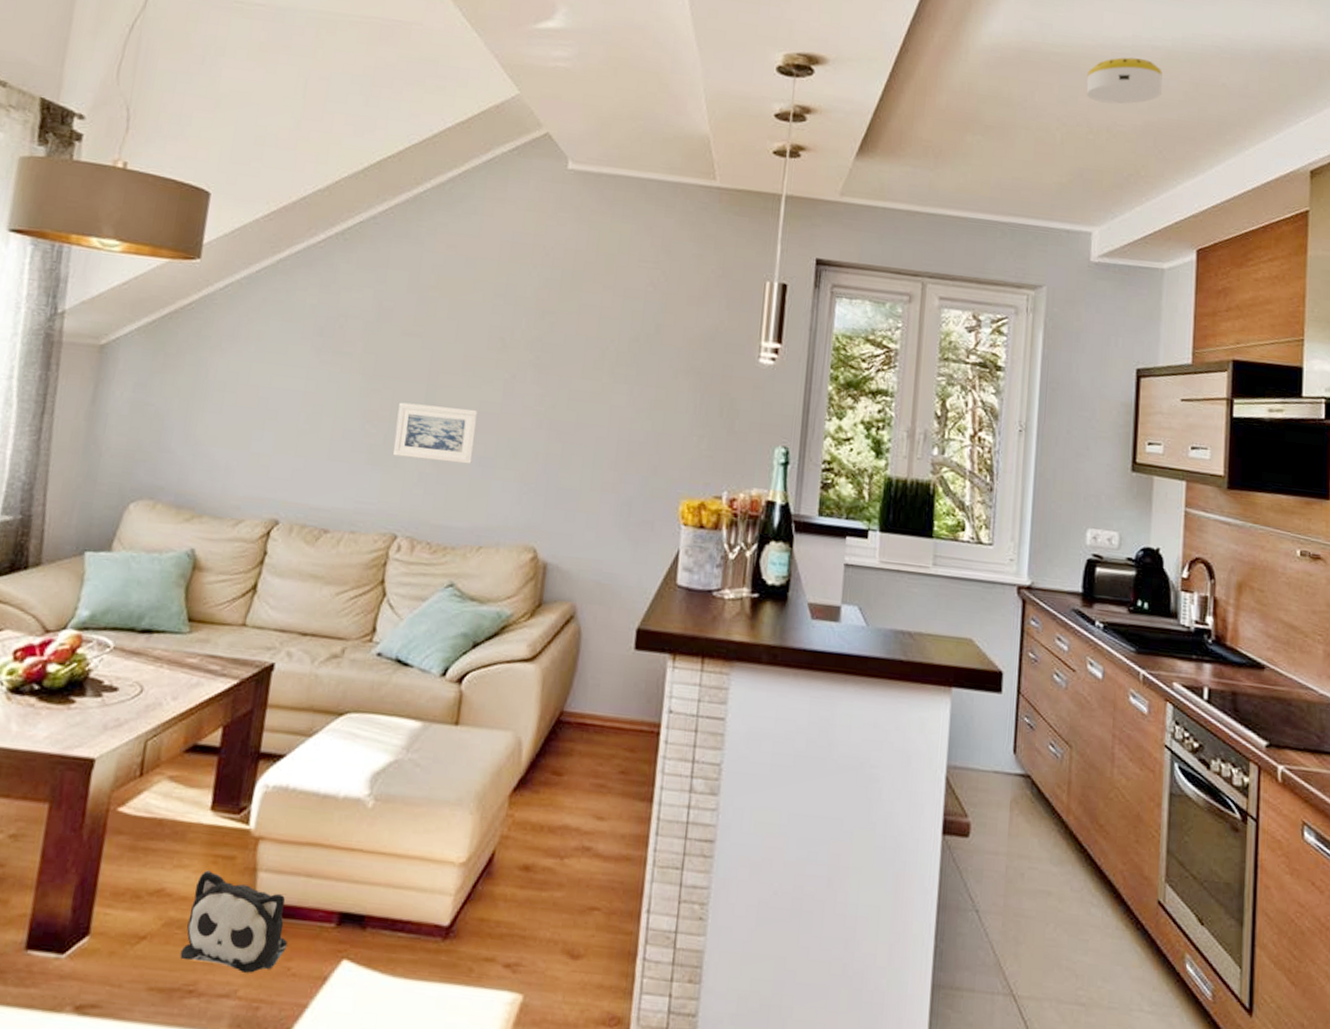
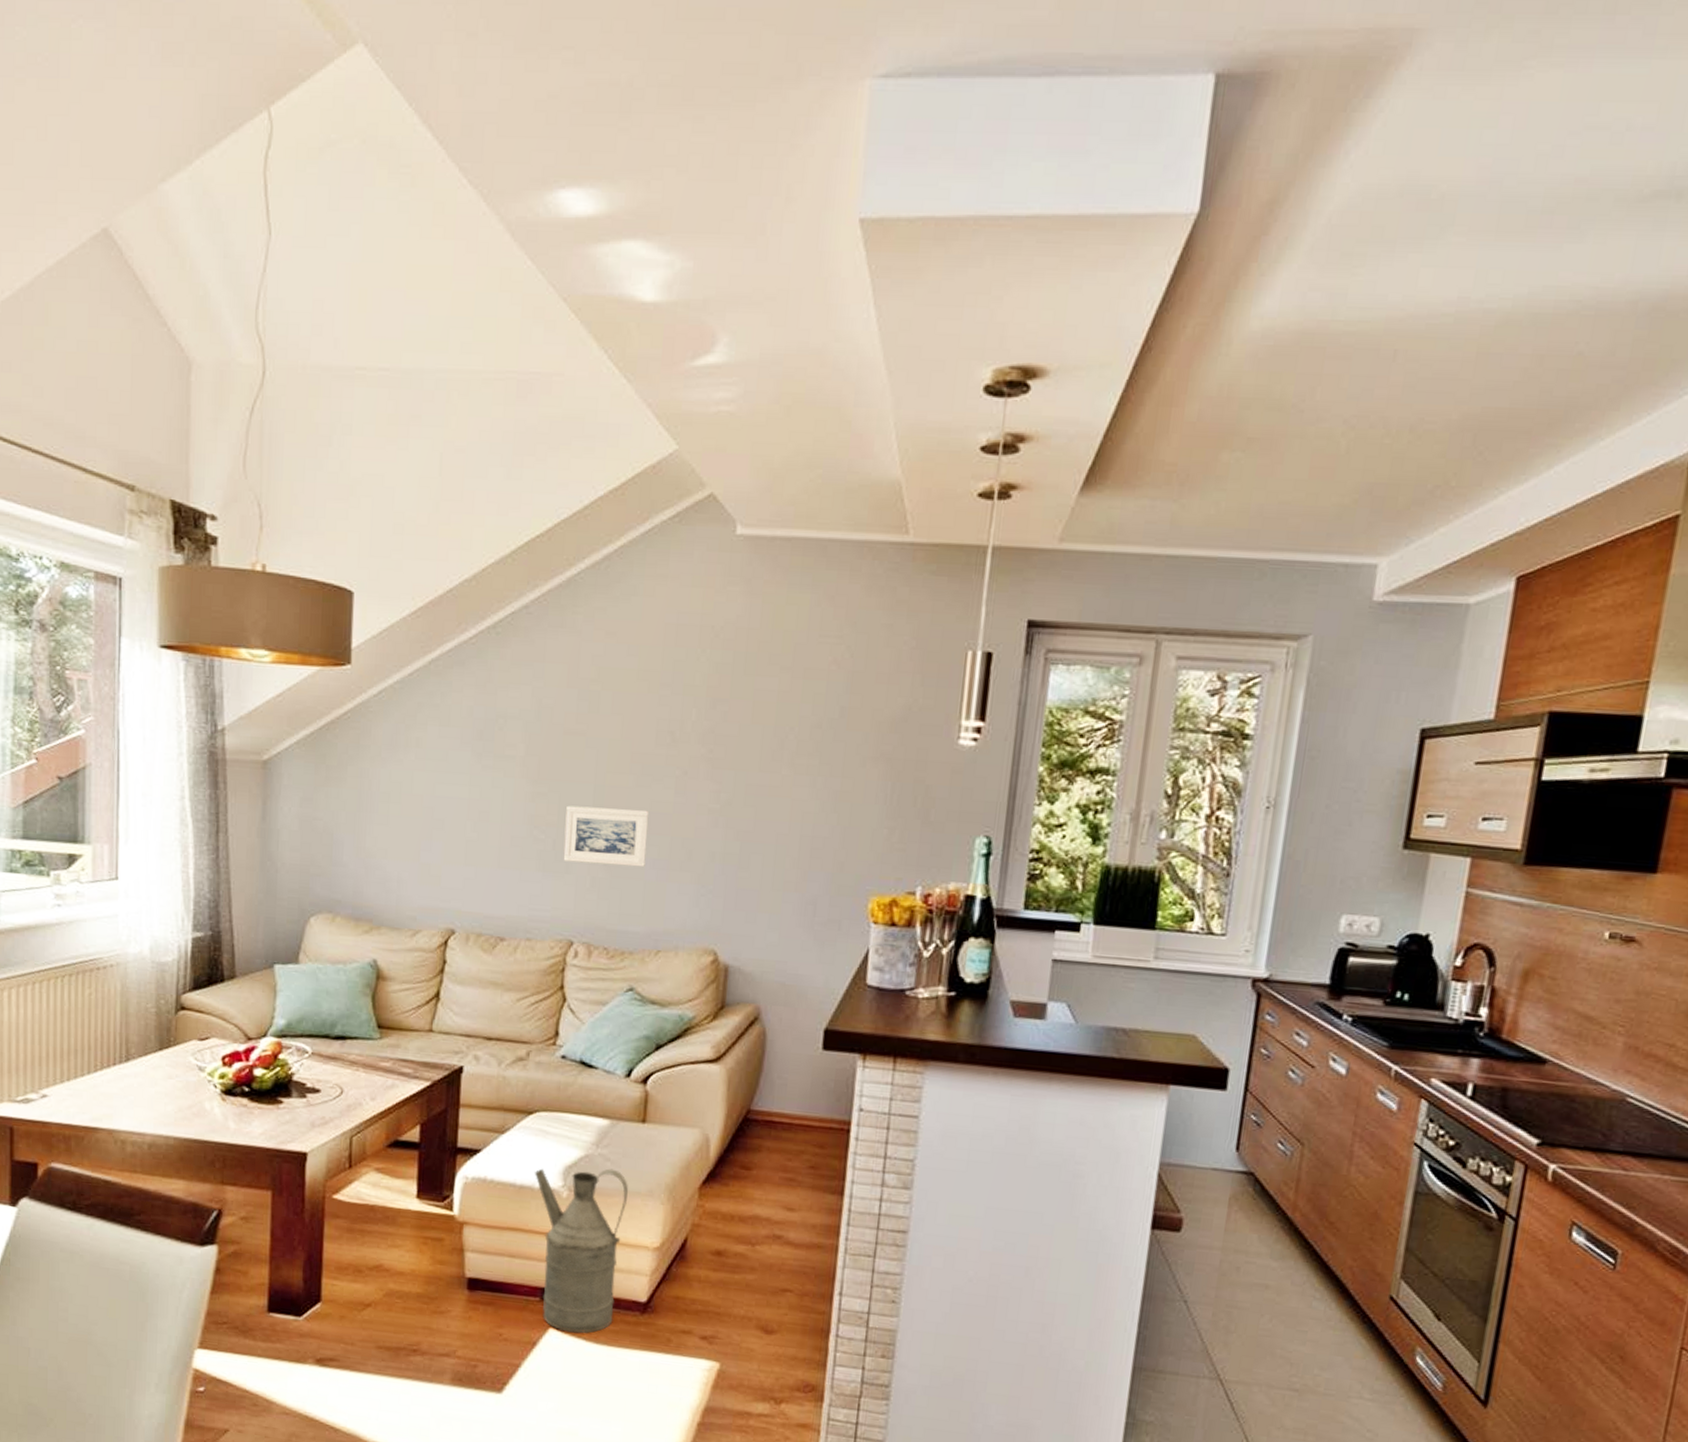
plush toy: present [180,870,287,973] -> none [402,1250,497,1337]
watering can: none [337,775,437,965] -> present [534,1168,628,1333]
smoke detector: present [1086,57,1162,104] -> none [1385,328,1495,394]

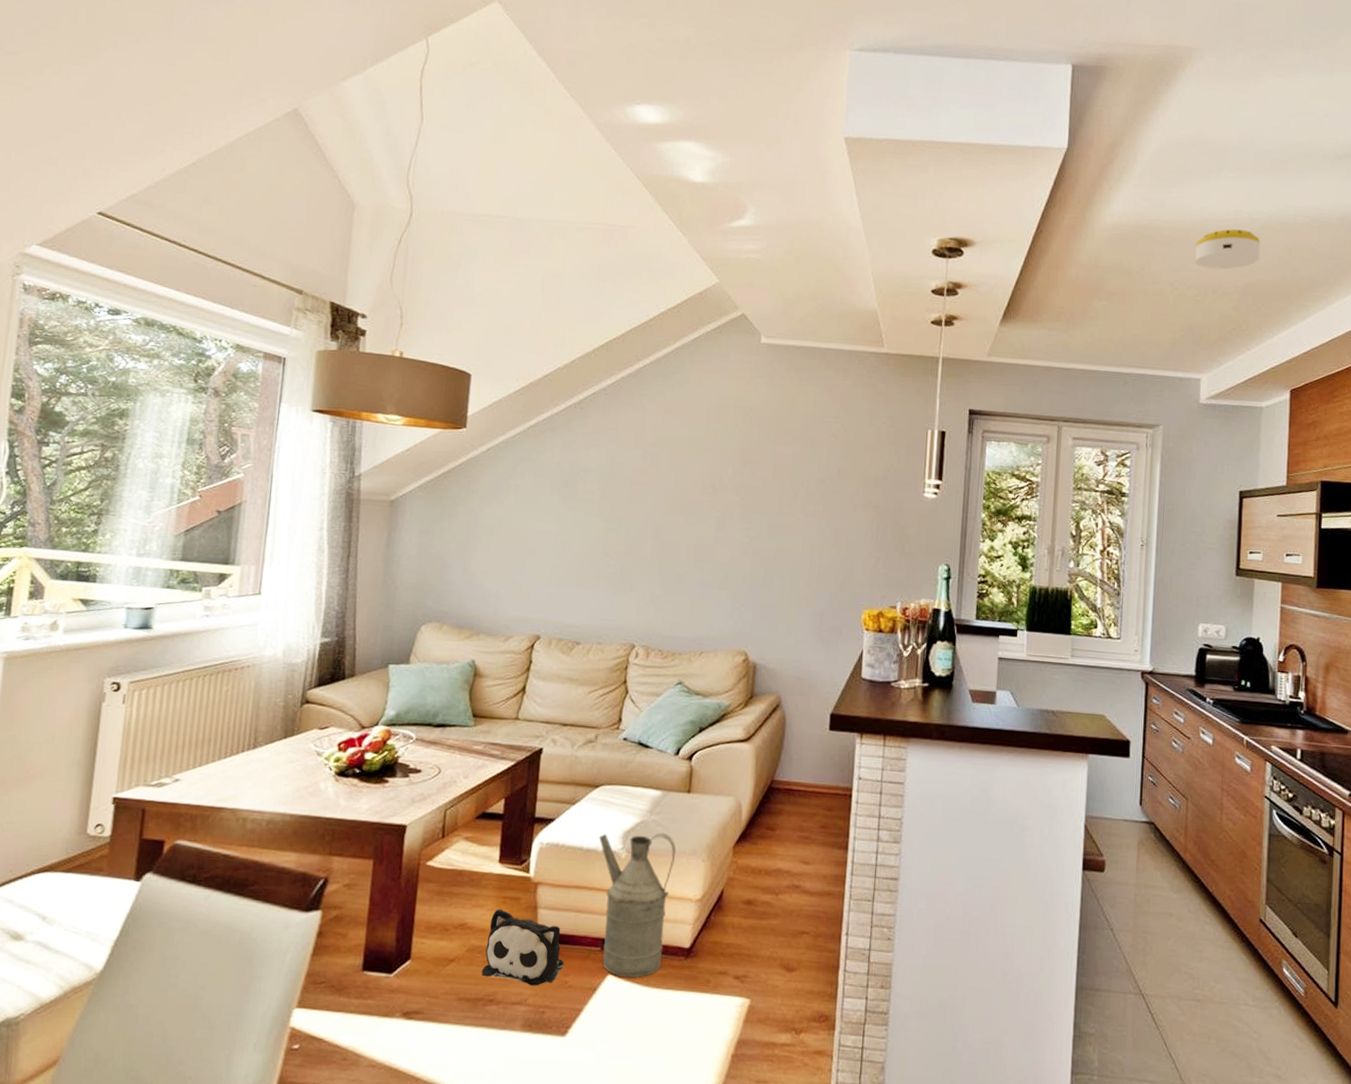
plush toy: none [402,1250,497,1337] -> present [481,909,564,986]
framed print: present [563,805,649,868] -> none [628,538,695,587]
smoke detector: none [1385,328,1495,394] -> present [1195,229,1260,270]

